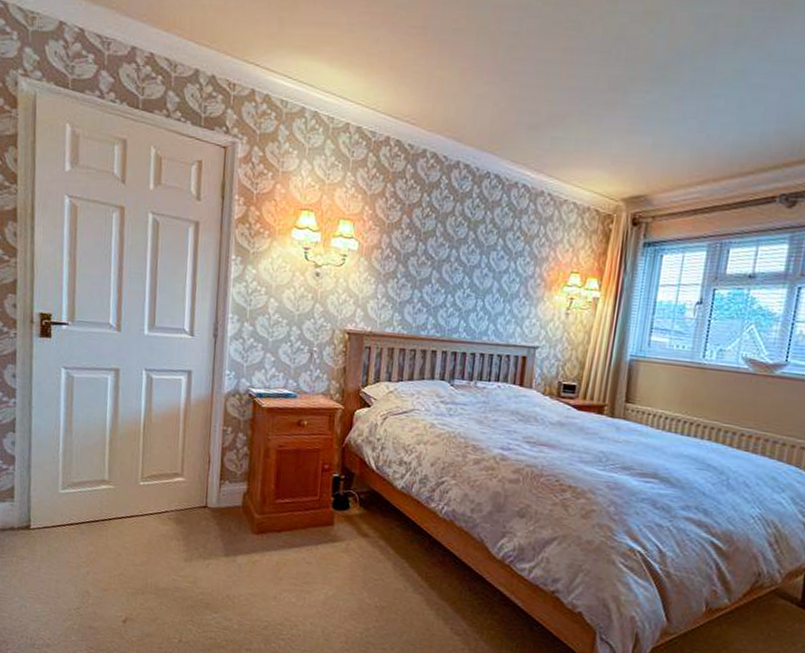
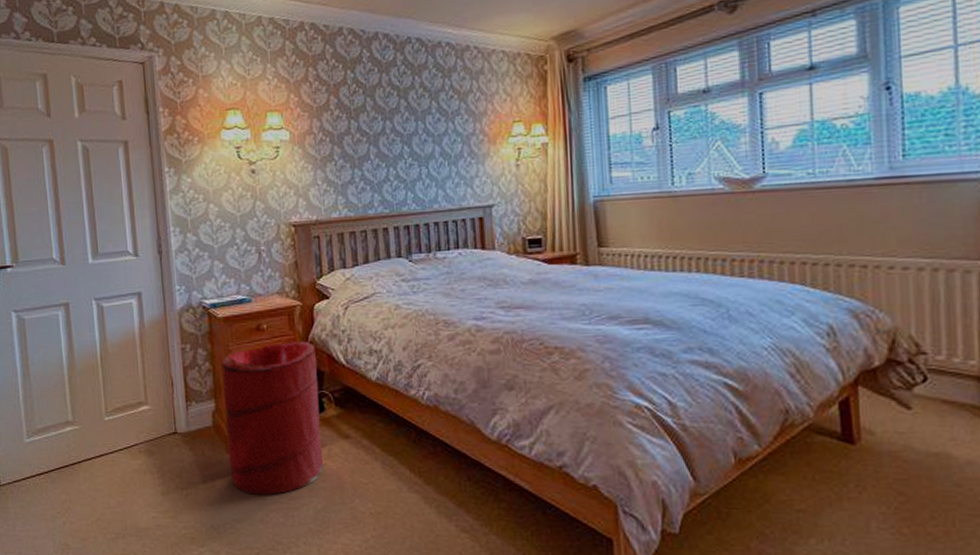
laundry hamper: none [252,439,350,578] -> present [221,340,324,496]

